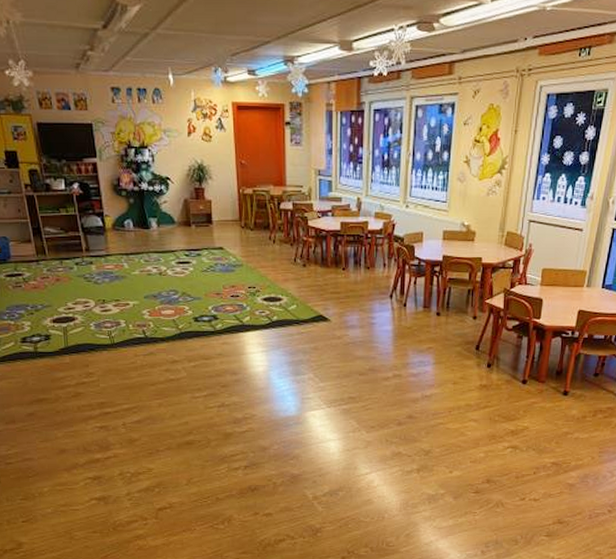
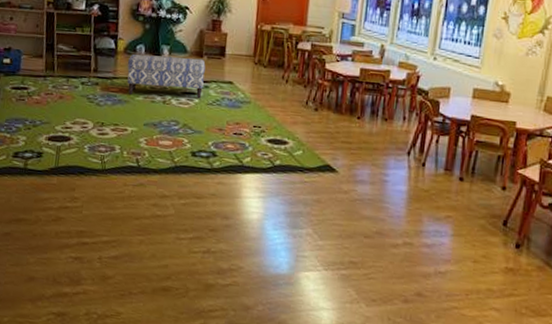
bench: none [117,228,196,270] -> present [127,53,206,99]

